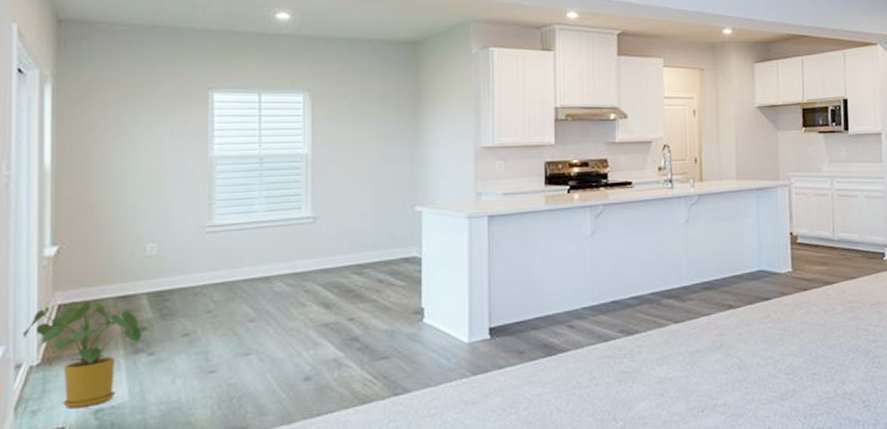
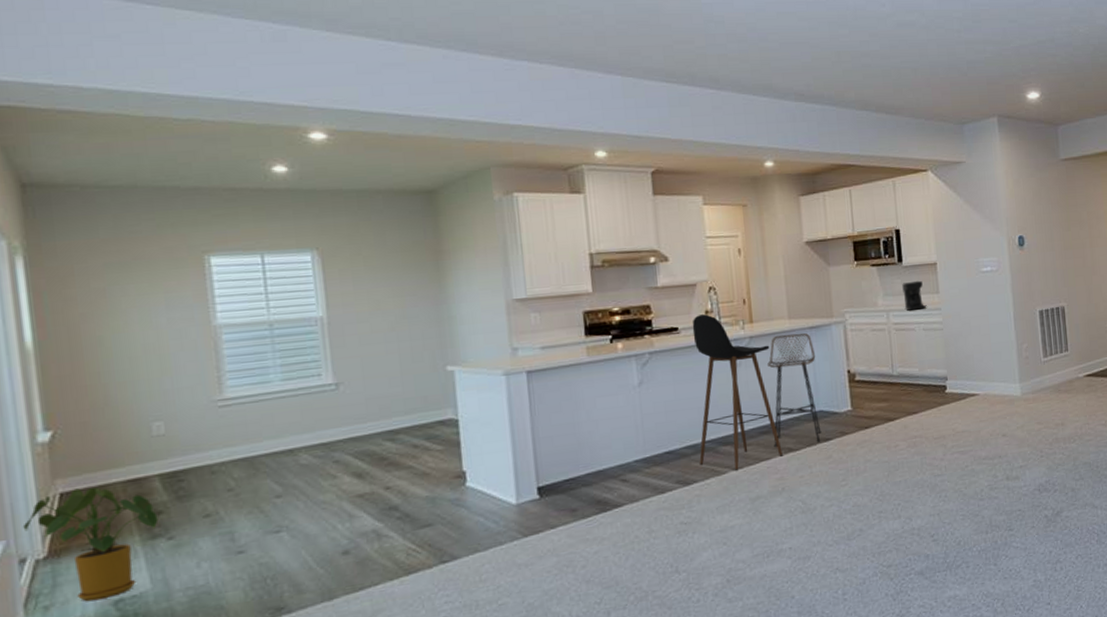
bar stool: none [643,171,723,325] -> present [692,314,783,471]
bar stool: none [714,193,762,303] -> present [767,332,822,447]
coffee maker: none [847,149,869,178] -> present [902,280,926,311]

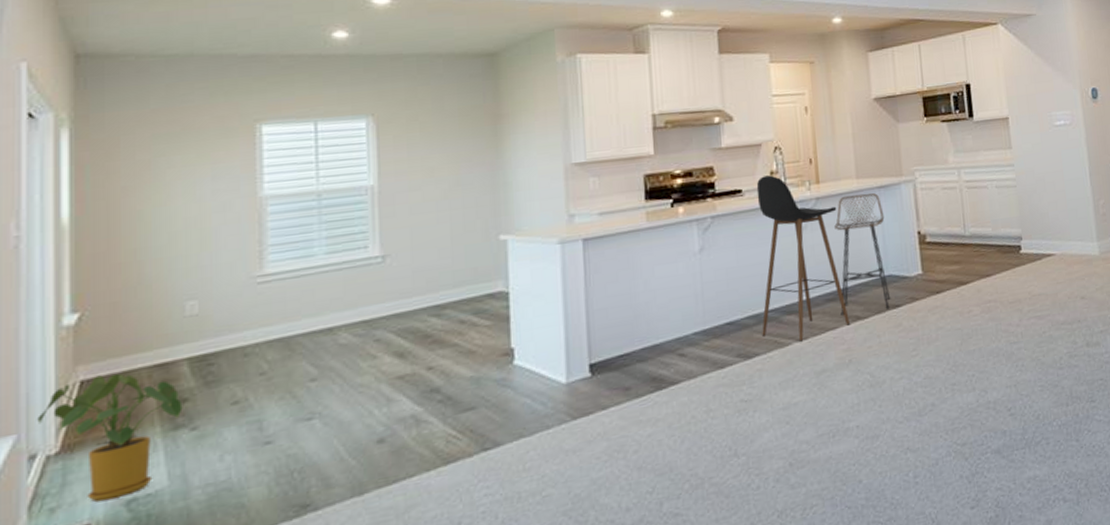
coffee maker: present [902,280,926,311] -> none [973,136,998,167]

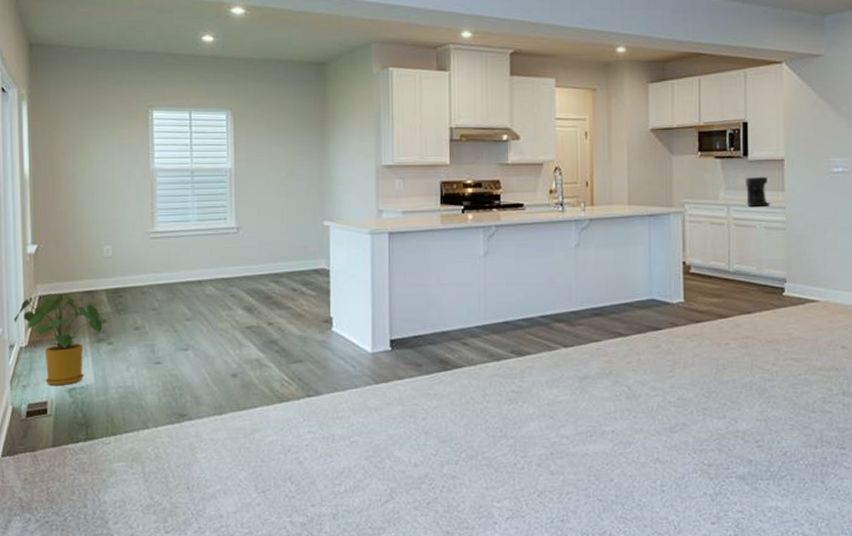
bar stool: present [756,175,850,343] -> none [534,193,612,349]
bar stool: present [834,192,891,315] -> none [605,219,652,331]
coffee maker: none [973,136,998,167] -> present [746,176,769,206]

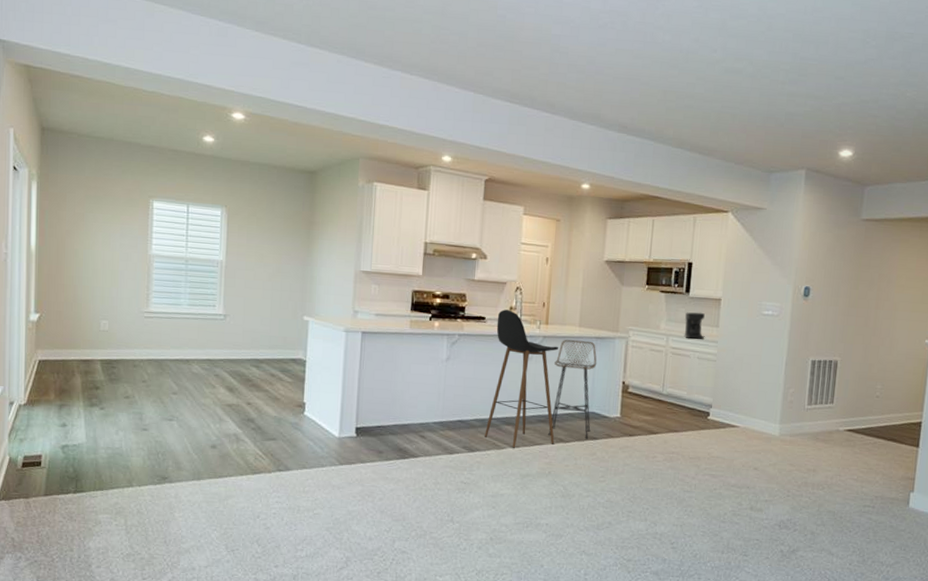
house plant: present [13,293,103,385] -> none [14,359,96,442]
bar stool: none [534,193,612,349] -> present [484,309,559,449]
bar stool: none [605,219,652,331] -> present [548,339,597,439]

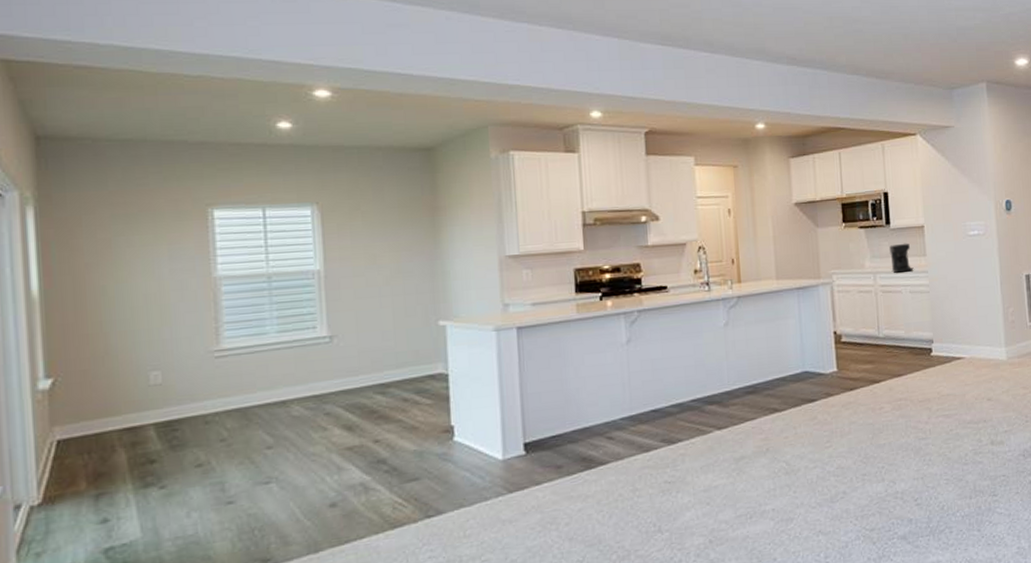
bar stool: present [484,309,559,449] -> none [681,273,768,431]
bar stool: present [548,339,597,439] -> none [755,293,807,407]

